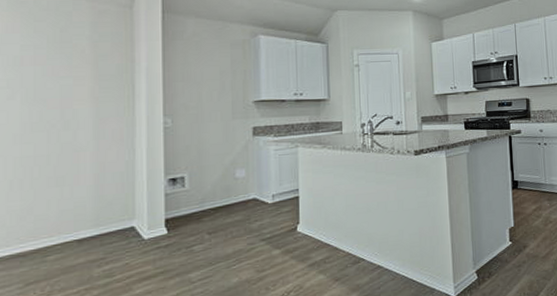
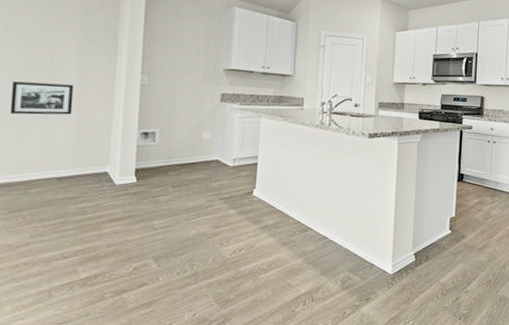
picture frame: none [18,136,90,176] -> present [9,81,74,115]

